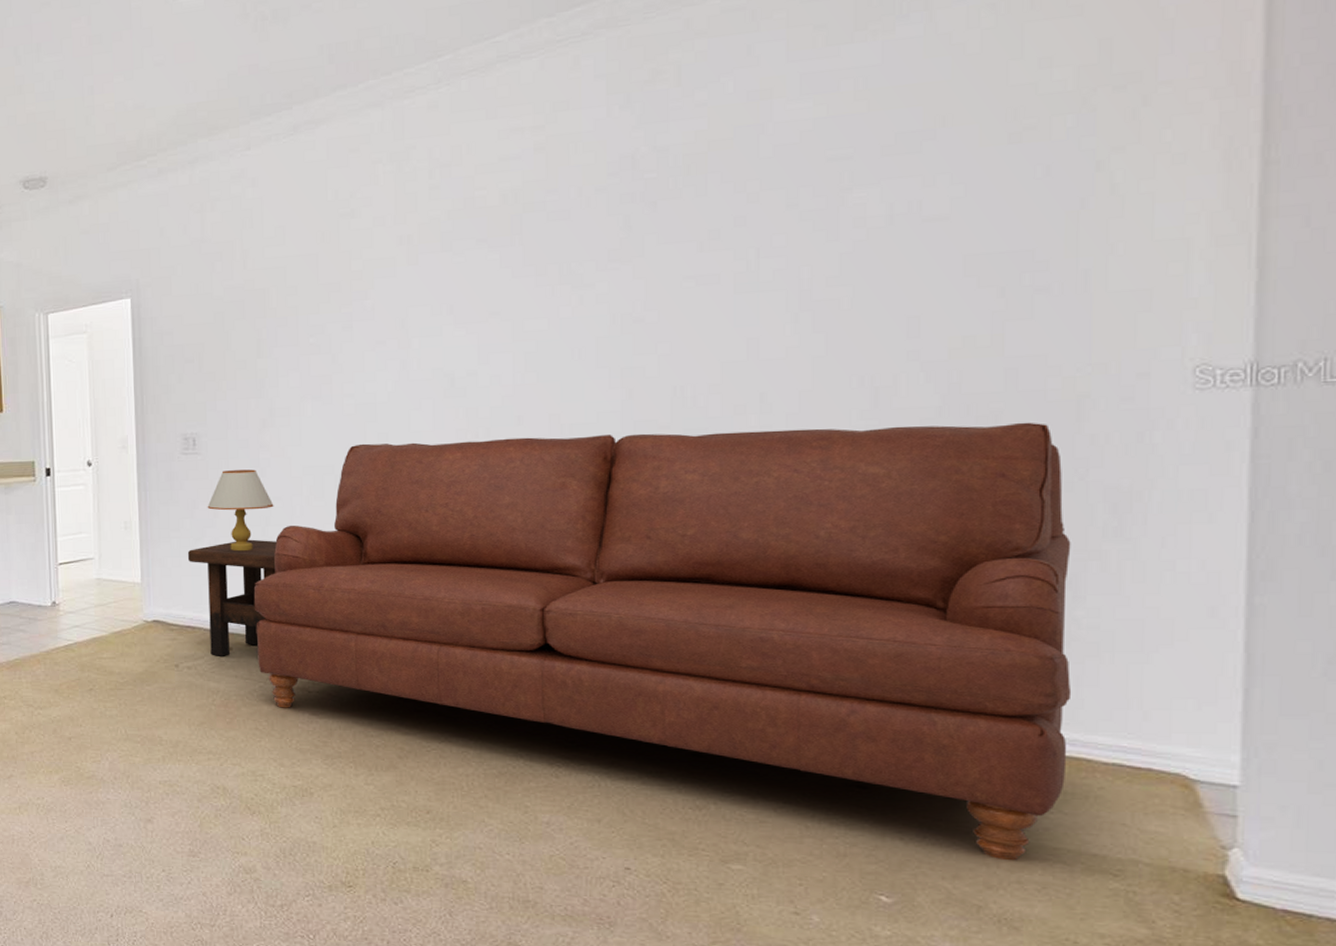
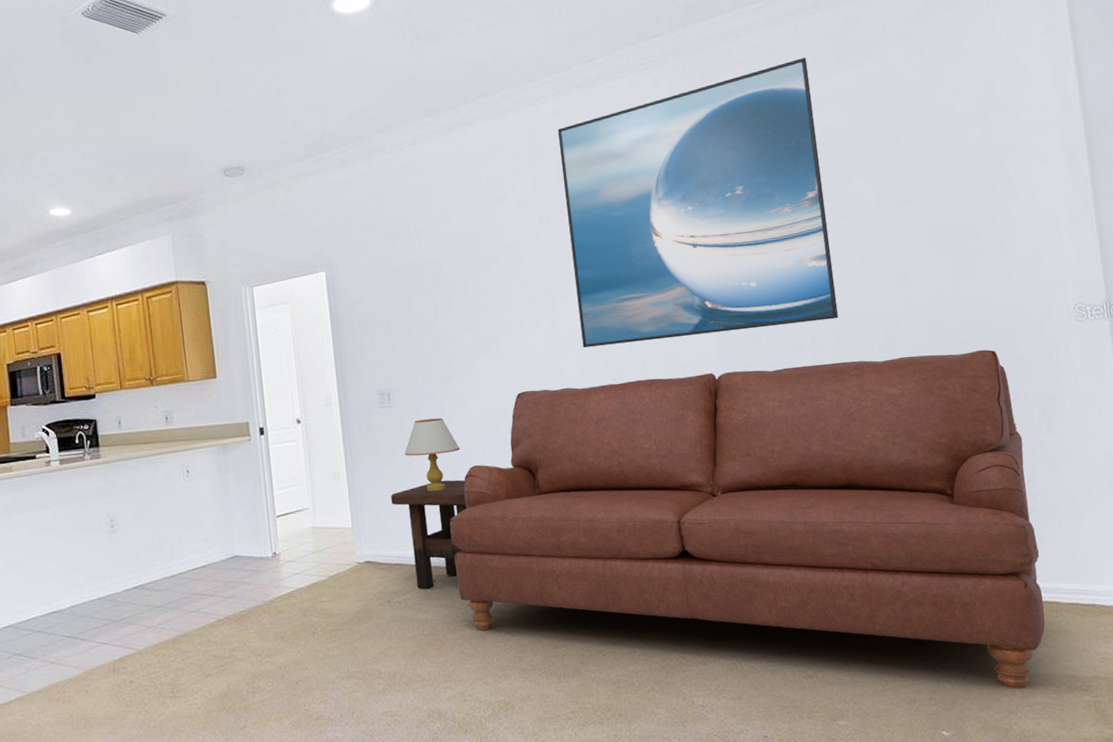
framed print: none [433,22,806,397] -> present [557,57,839,348]

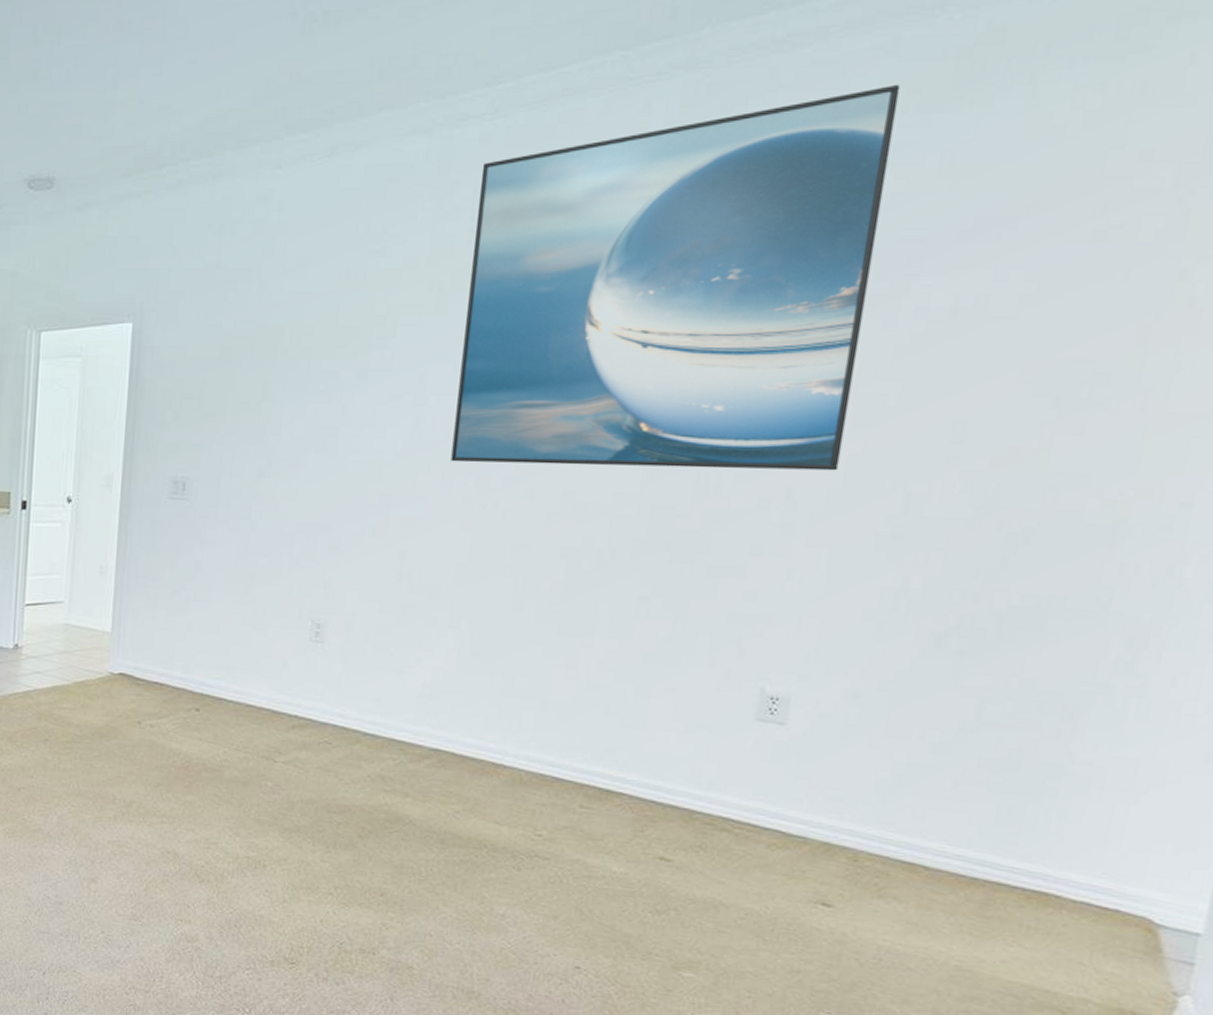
side table: present [390,479,467,589] -> none [163,596,259,717]
table lamp: present [404,418,460,492] -> none [190,520,261,609]
sofa: present [449,349,1045,689] -> none [224,504,1086,991]

